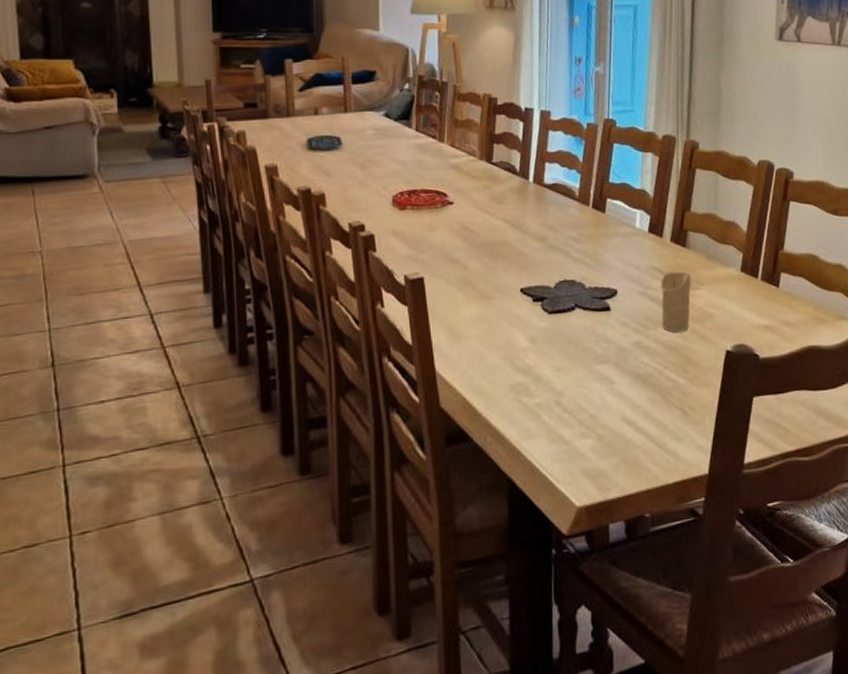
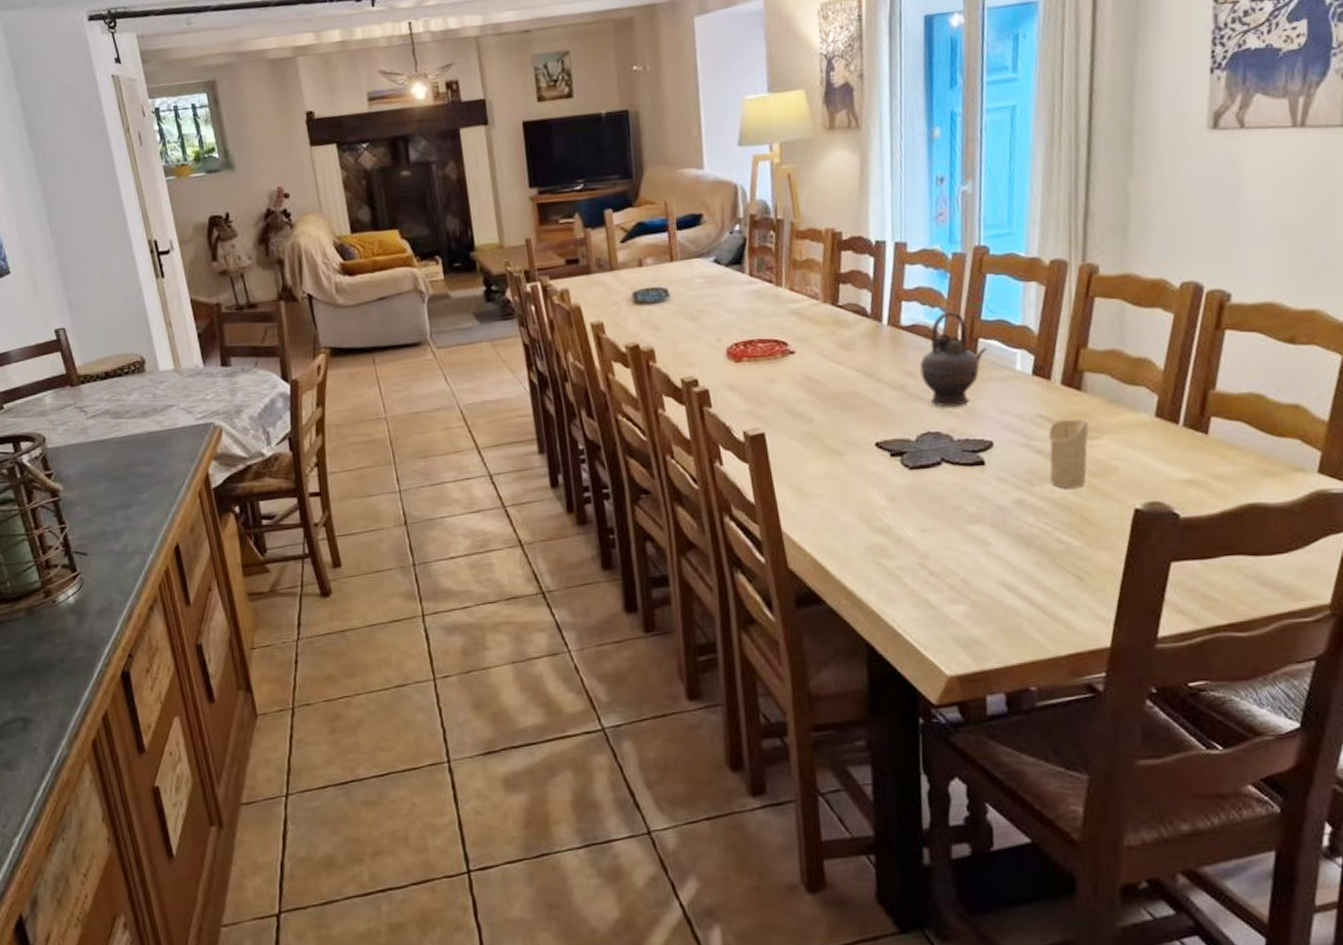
teapot: none [559,173,614,258] -> present [920,310,988,408]

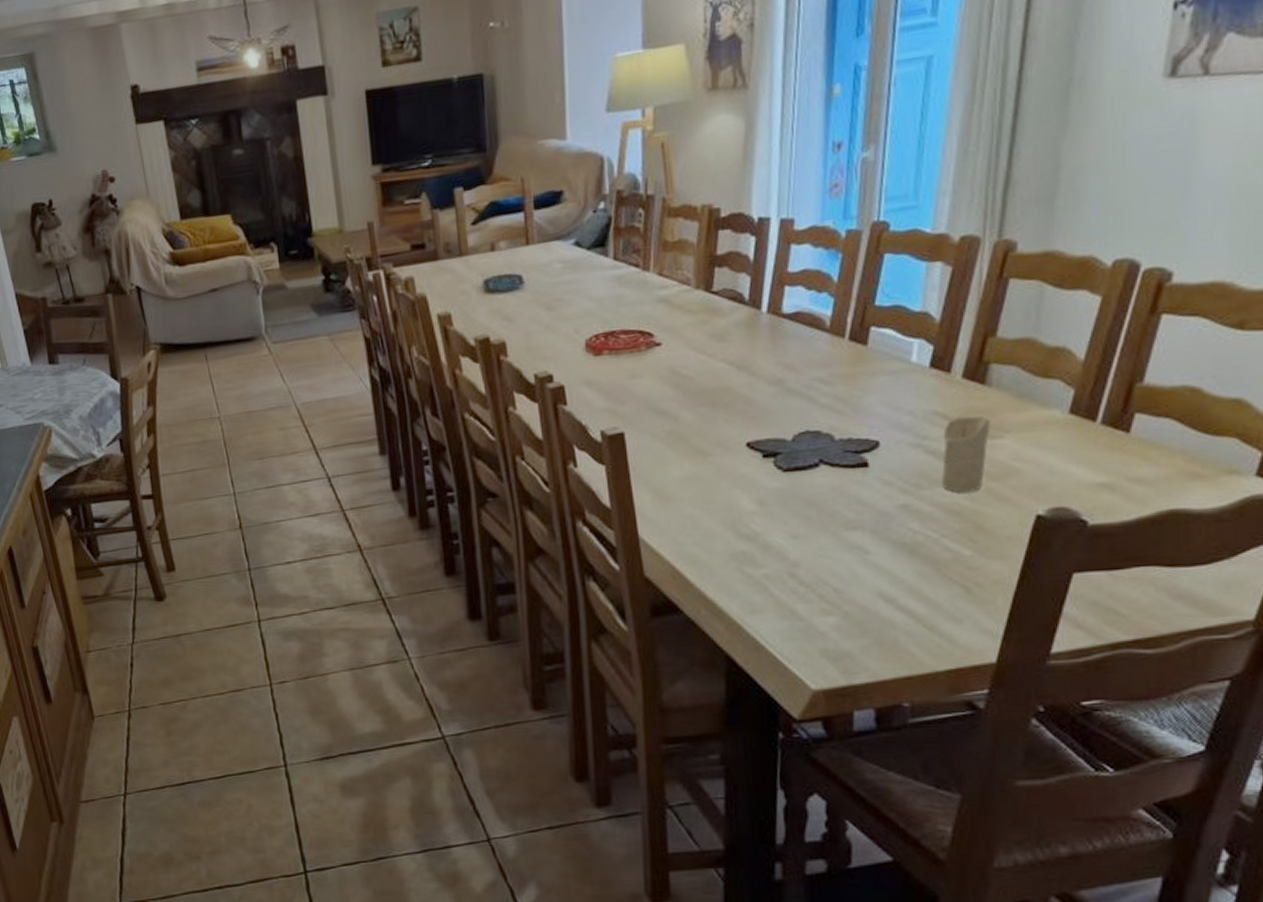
teapot: present [920,310,988,408] -> none [801,296,881,404]

